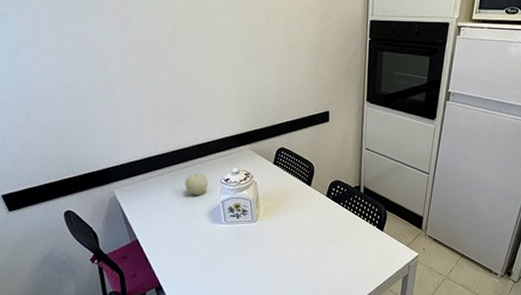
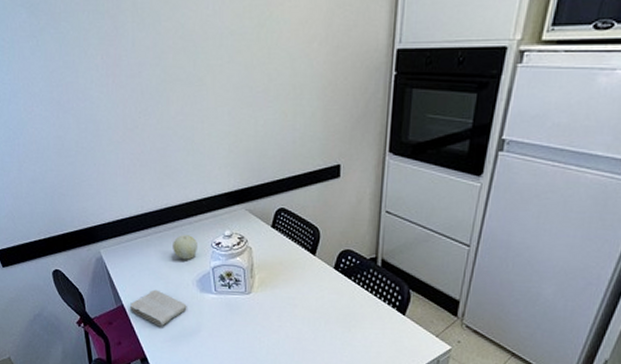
washcloth: none [143,223,199,256] -> present [129,289,187,326]

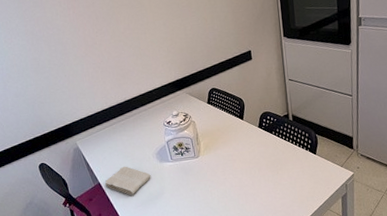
fruit: present [173,235,197,260] -> none [133,119,153,139]

